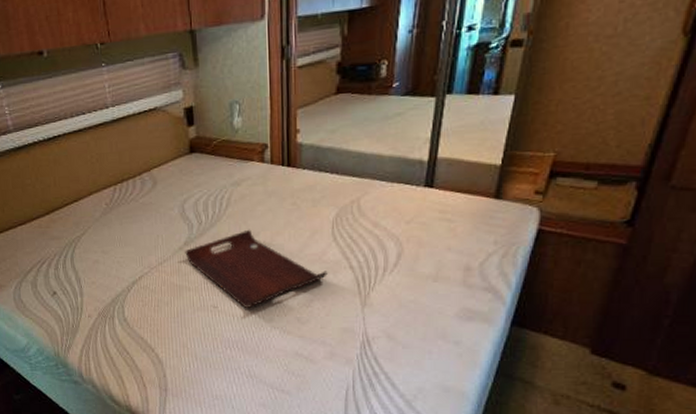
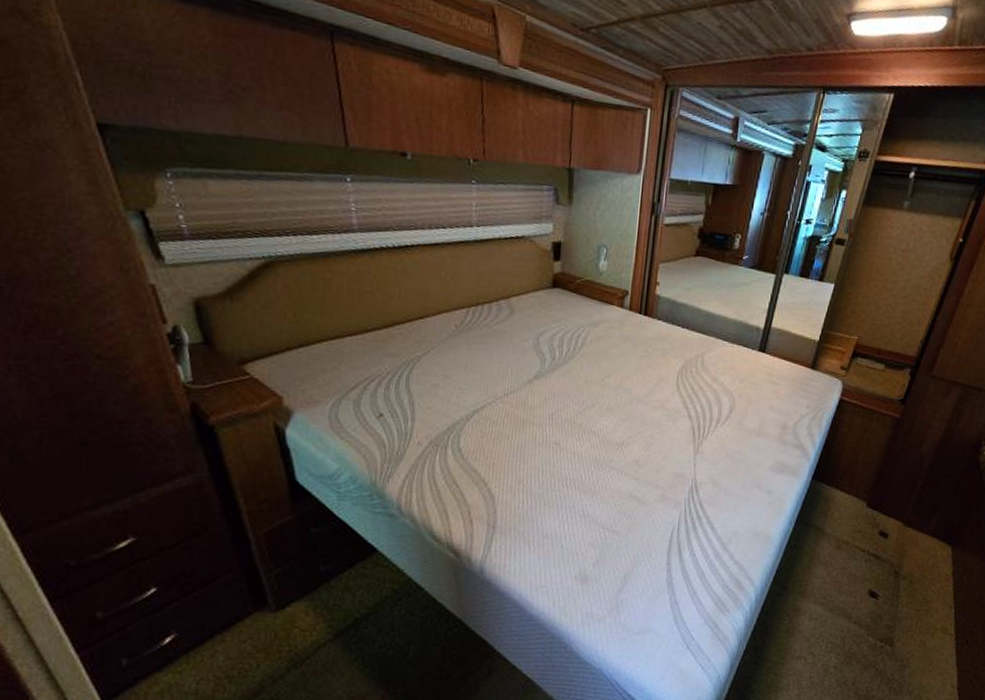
serving tray: present [185,229,328,308] -> none [534,370,668,447]

